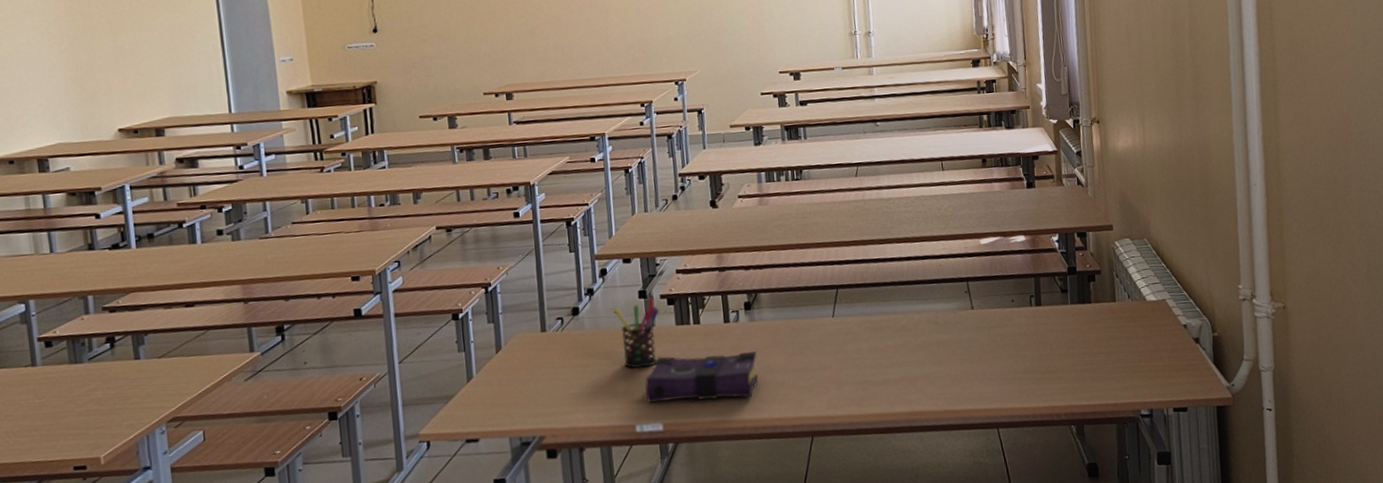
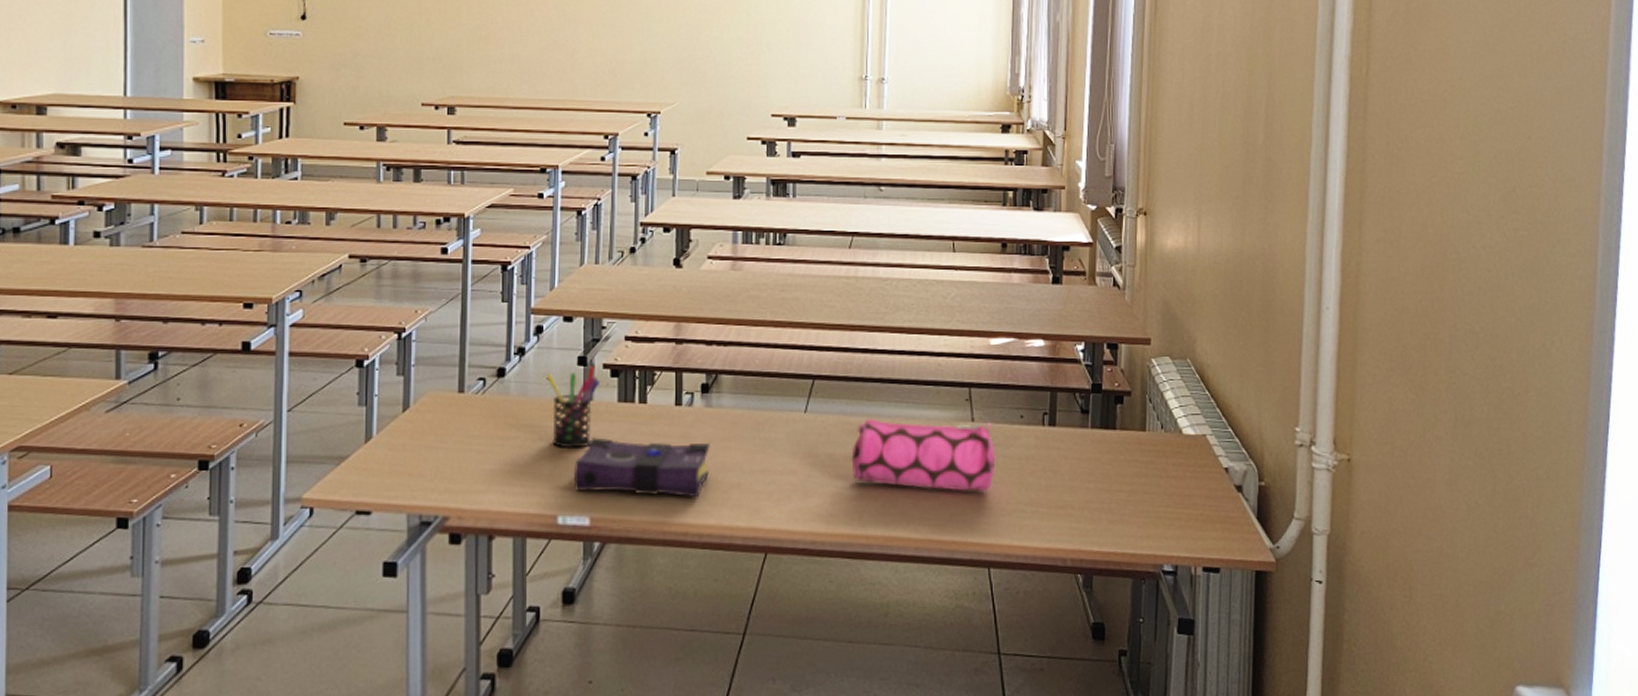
pencil case: none [874,309,995,370] -> present [851,419,996,492]

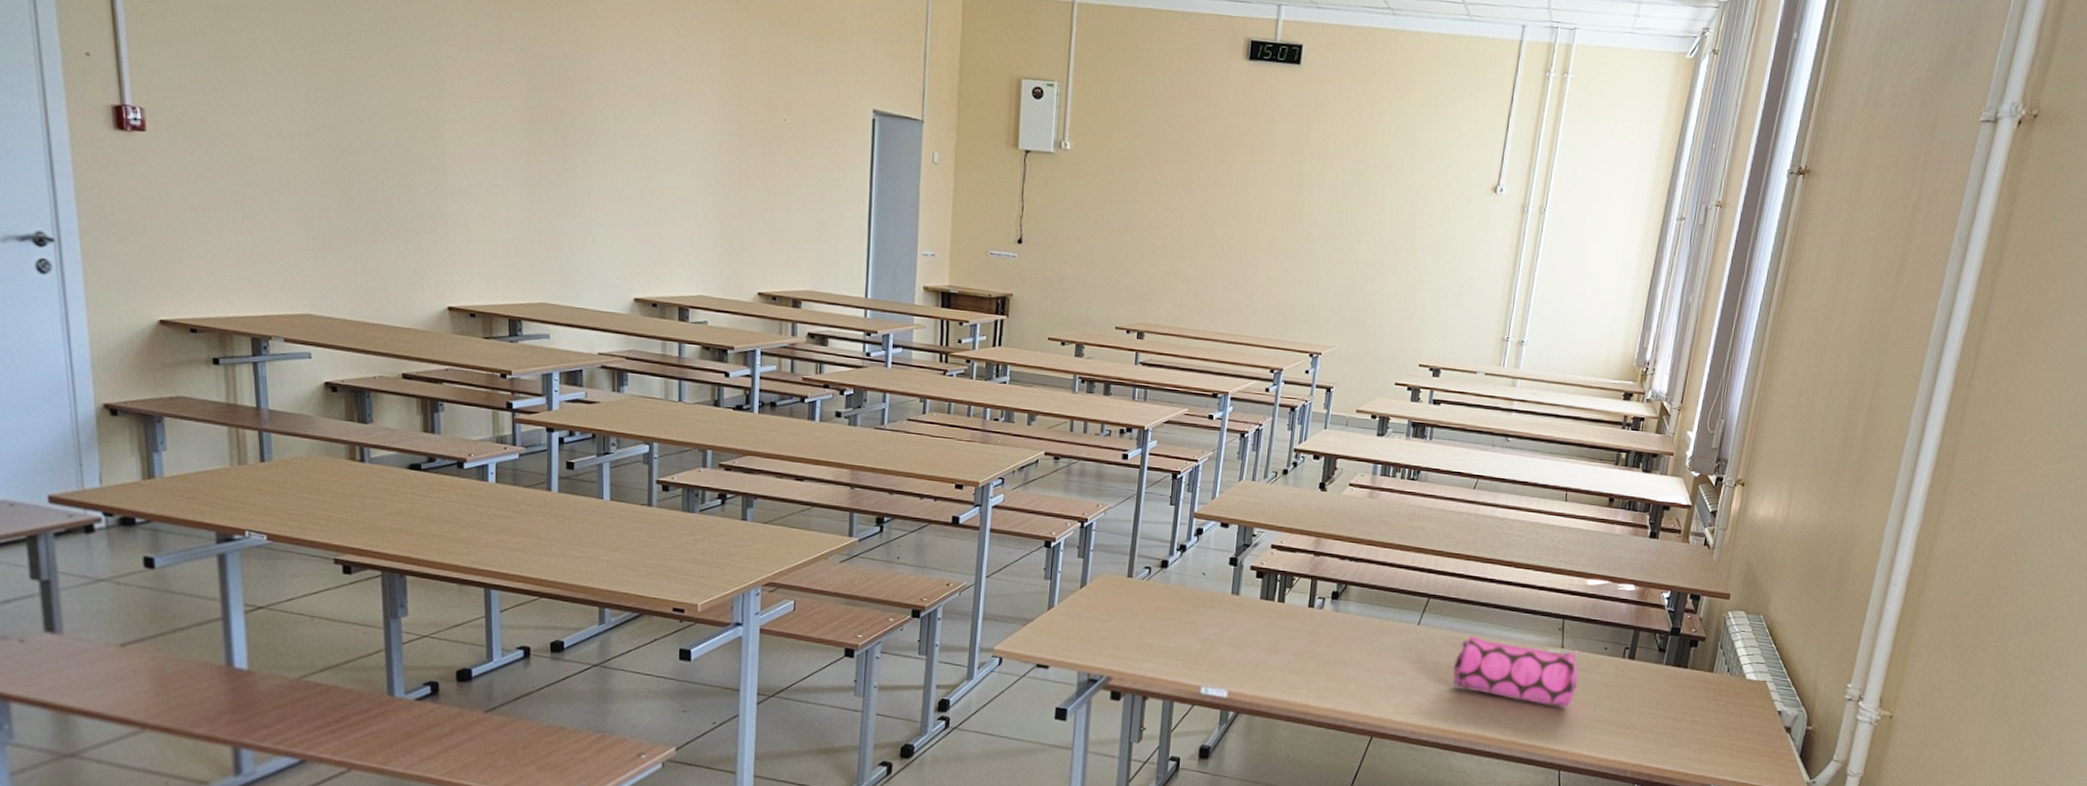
pen holder: present [546,366,599,449] -> none [1202,567,1246,634]
book: present [573,437,710,498] -> none [1217,626,1335,685]

